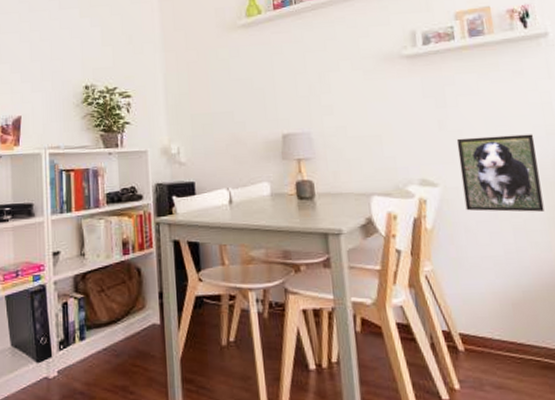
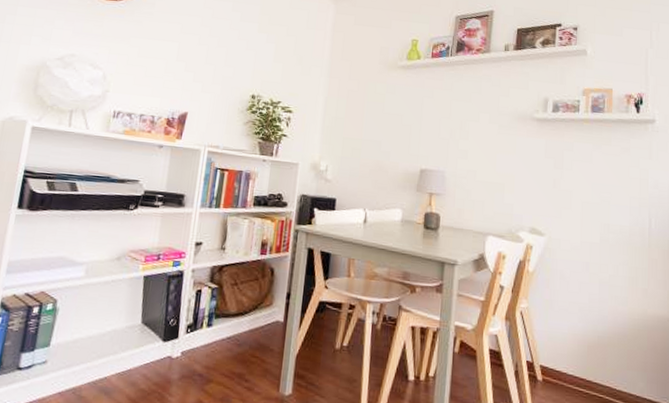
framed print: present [456,134,545,212] -> none [564,197,629,271]

